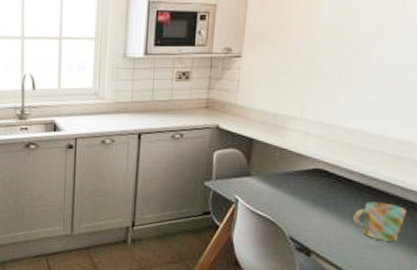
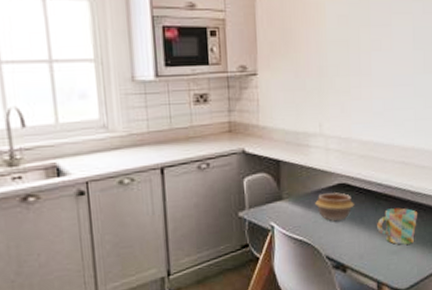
bowl: none [285,176,330,205] -> present [315,192,354,221]

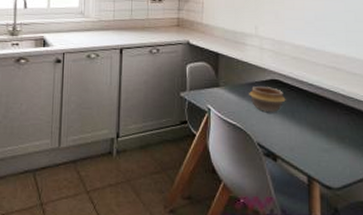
mug: present [377,208,418,245] -> none [308,108,350,145]

